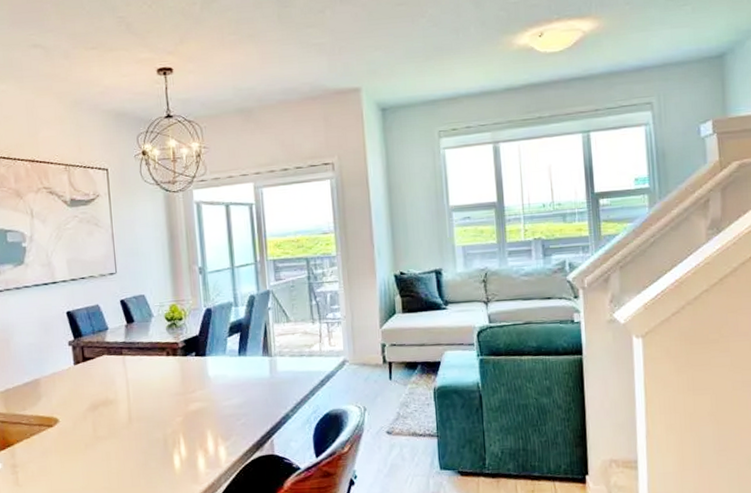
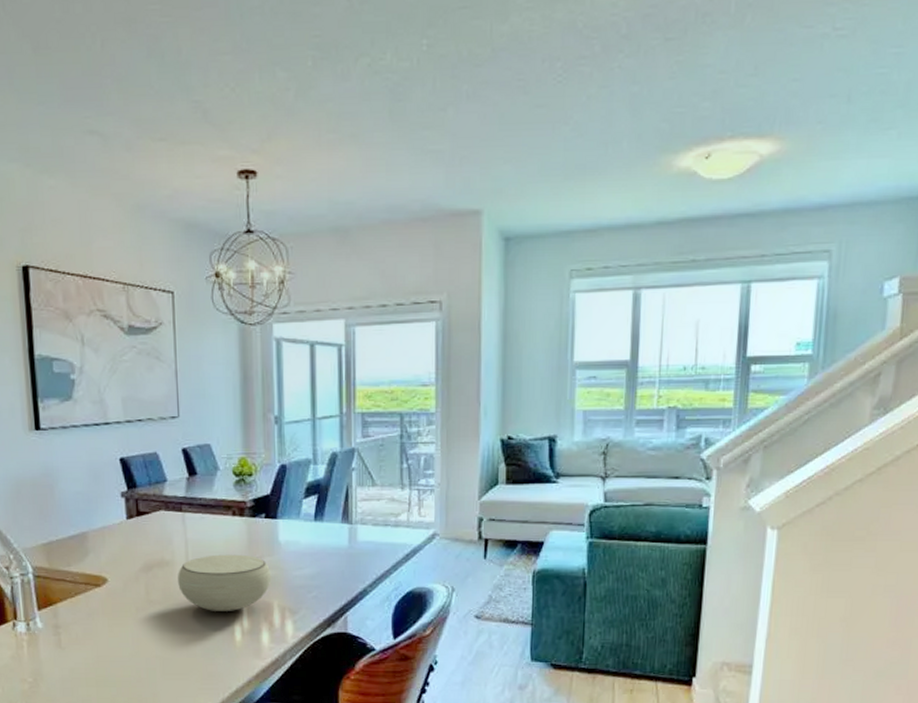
bowl: none [121,390,204,443] -> present [178,554,272,611]

